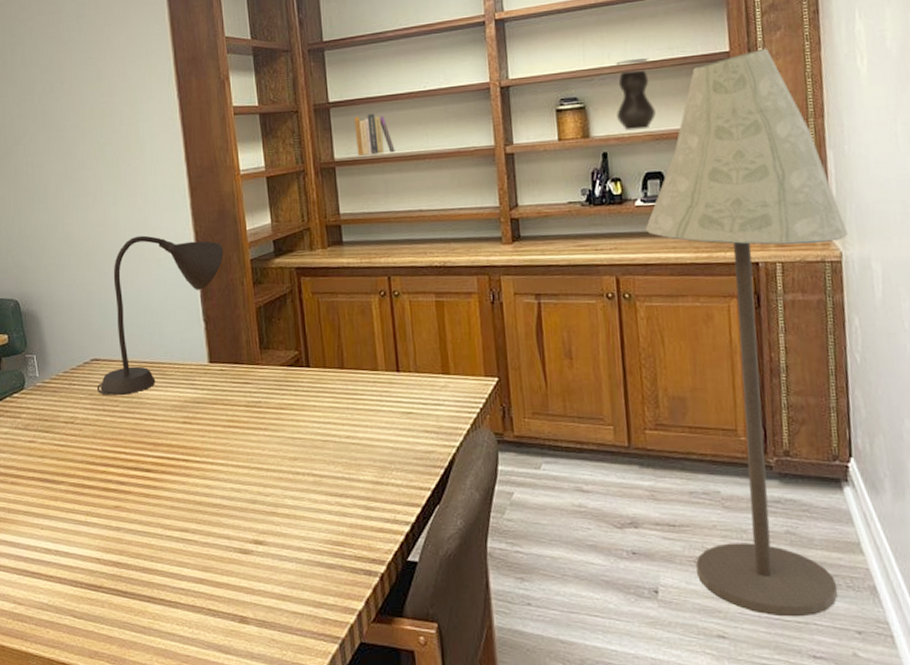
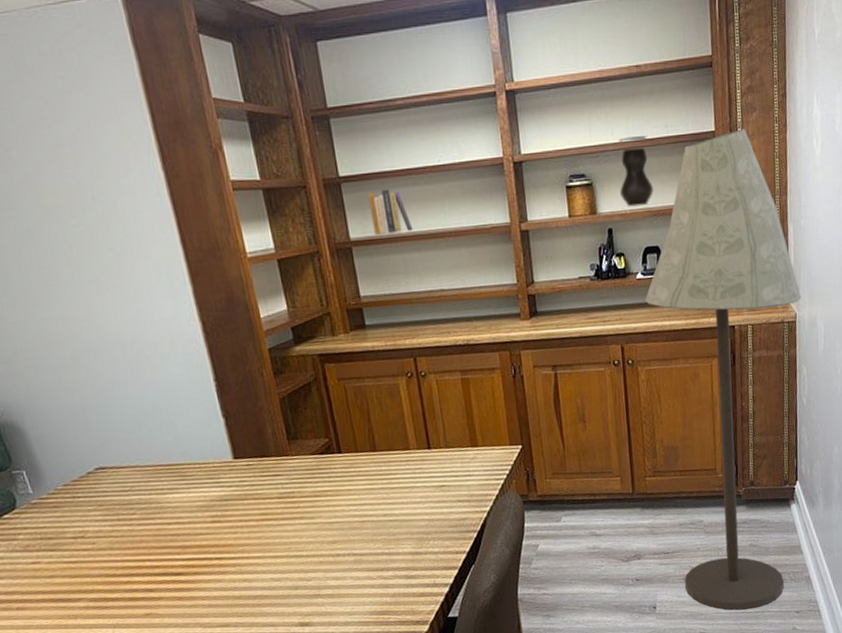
desk lamp: present [96,235,223,395] -> none [106,329,238,505]

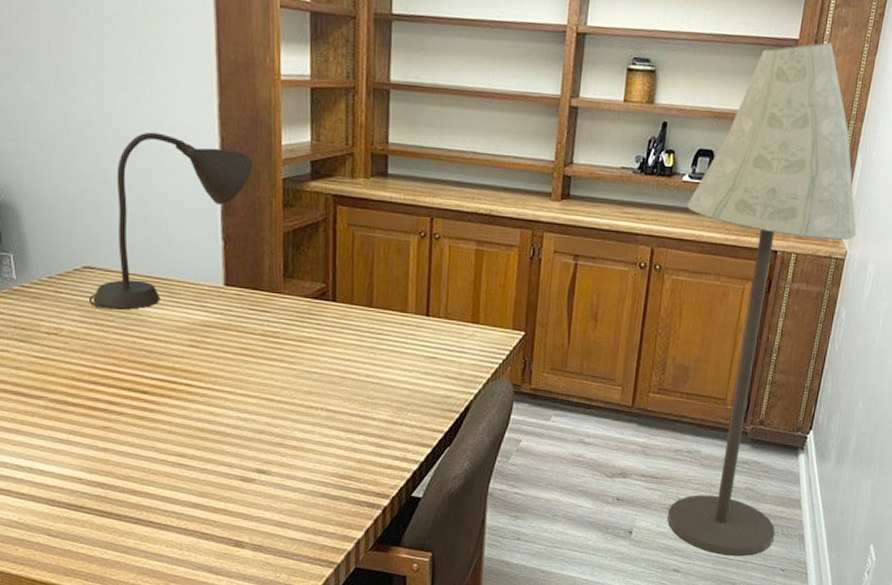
desk lamp: none [106,329,238,505] -> present [88,132,252,310]
books: present [367,189,413,235] -> none [416,35,458,85]
vase: present [619,135,654,207] -> none [683,28,726,105]

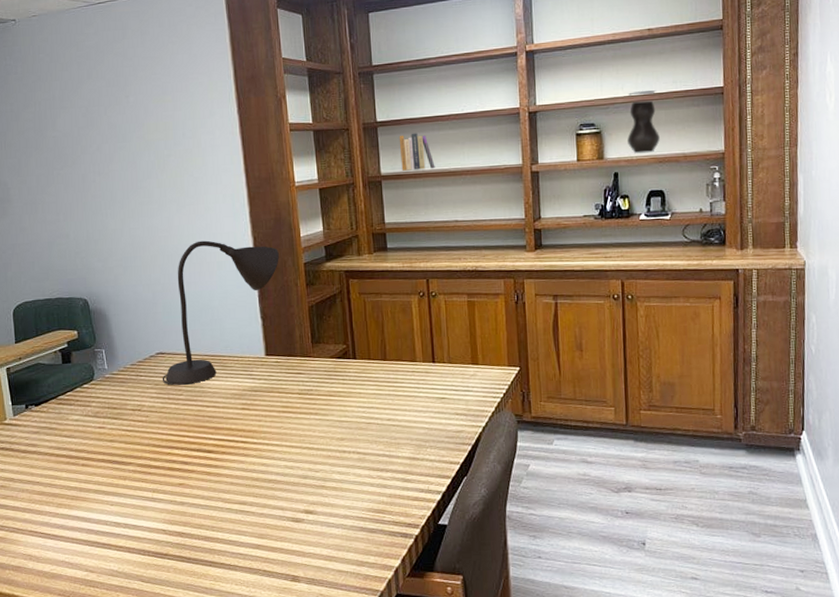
books: none [416,35,458,85] -> present [399,133,435,171]
floor lamp: present [667,42,856,557] -> none [647,84,811,561]
vase: none [683,28,726,105] -> present [627,90,660,154]

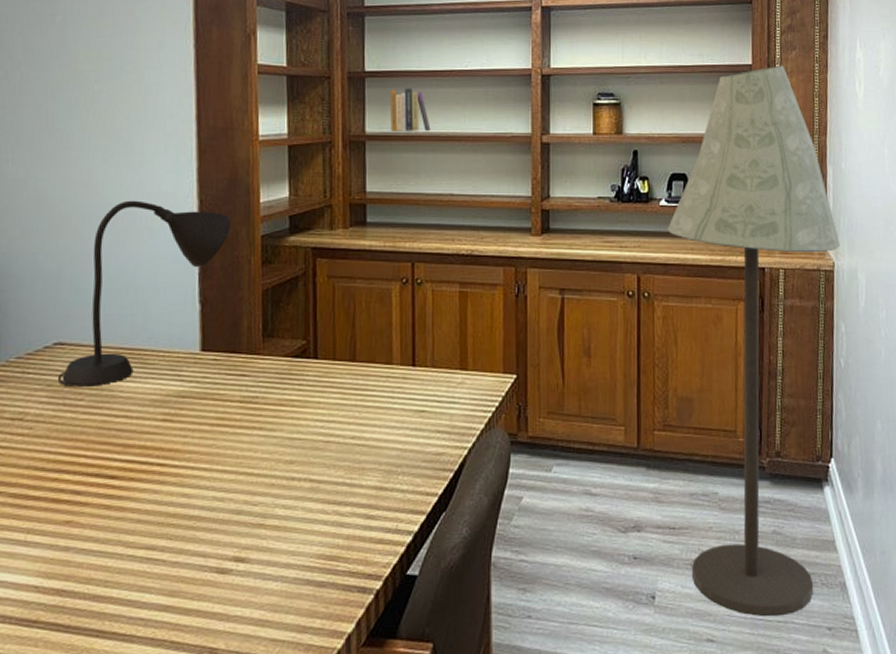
vase: present [627,90,660,154] -> none [649,61,684,131]
floor lamp: none [647,84,811,561] -> present [667,65,840,617]

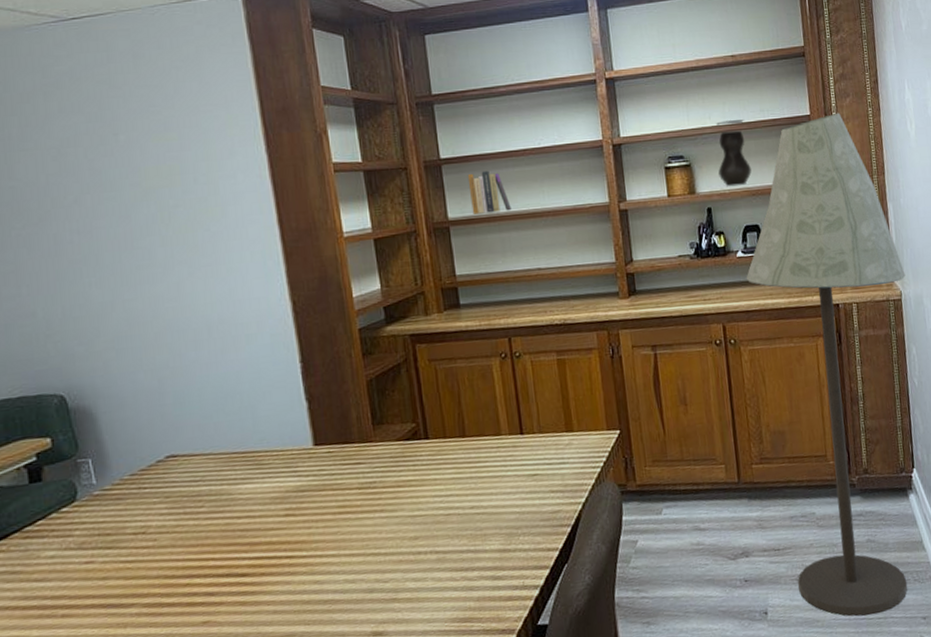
desk lamp: present [57,200,230,387] -> none [174,309,327,496]
vase: none [649,61,684,131] -> present [716,119,752,187]

